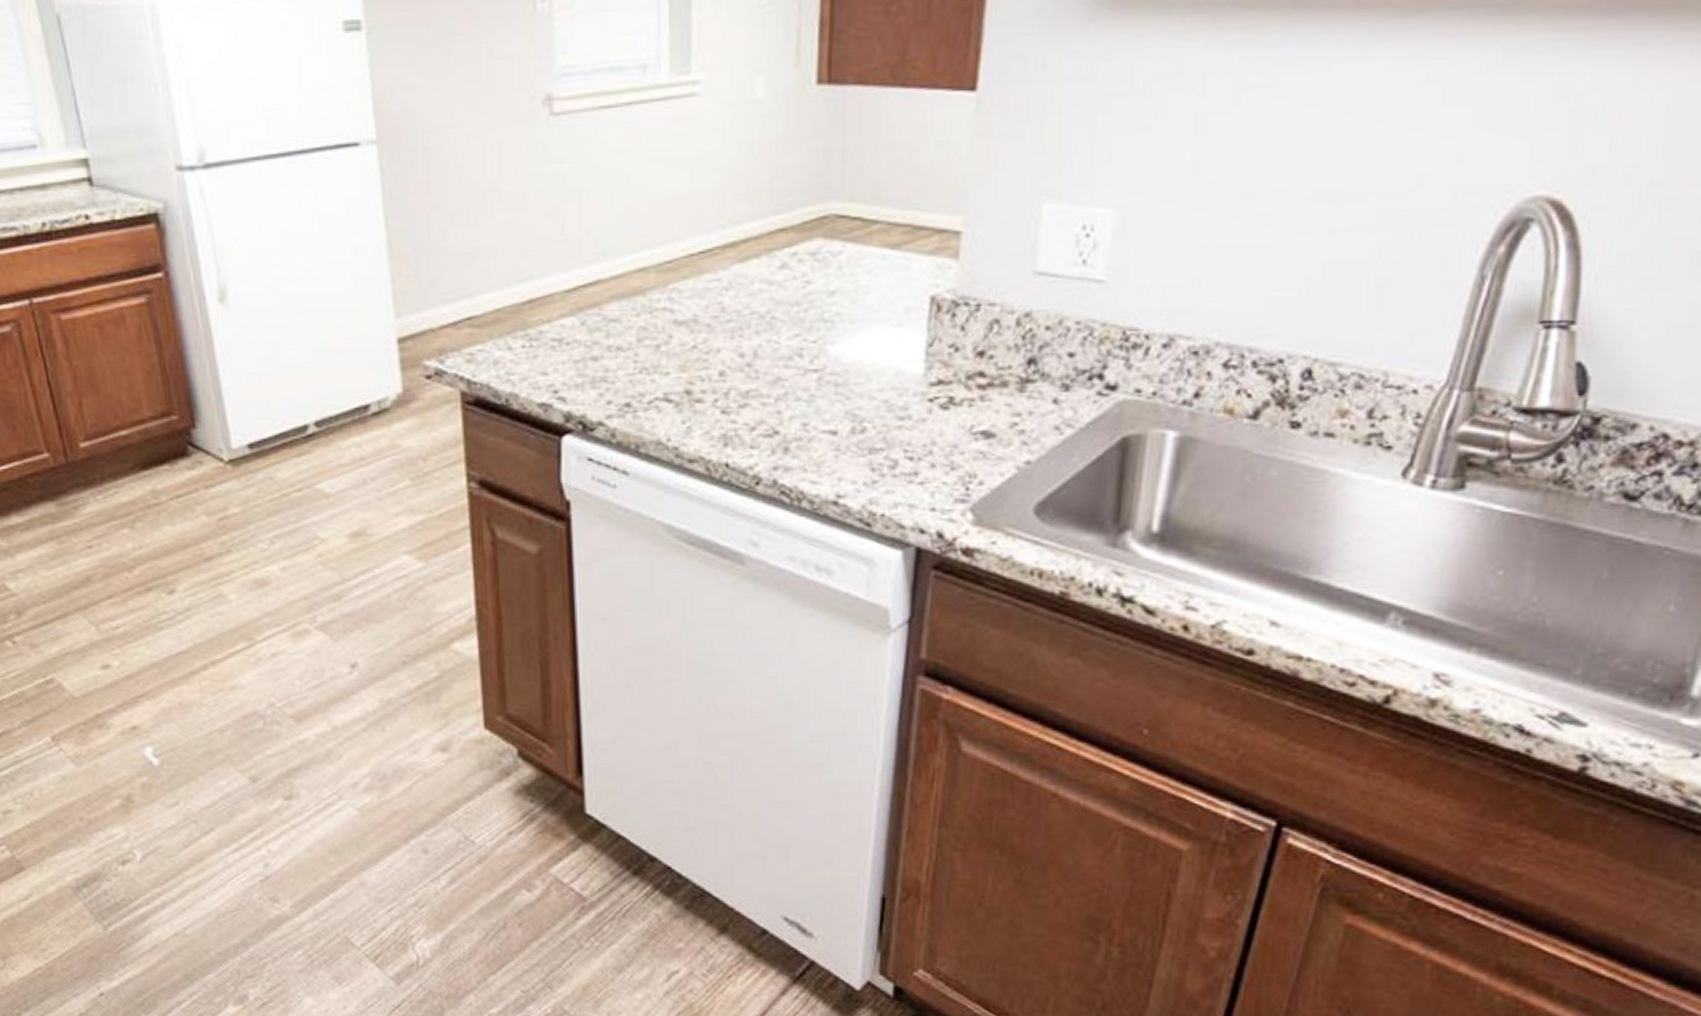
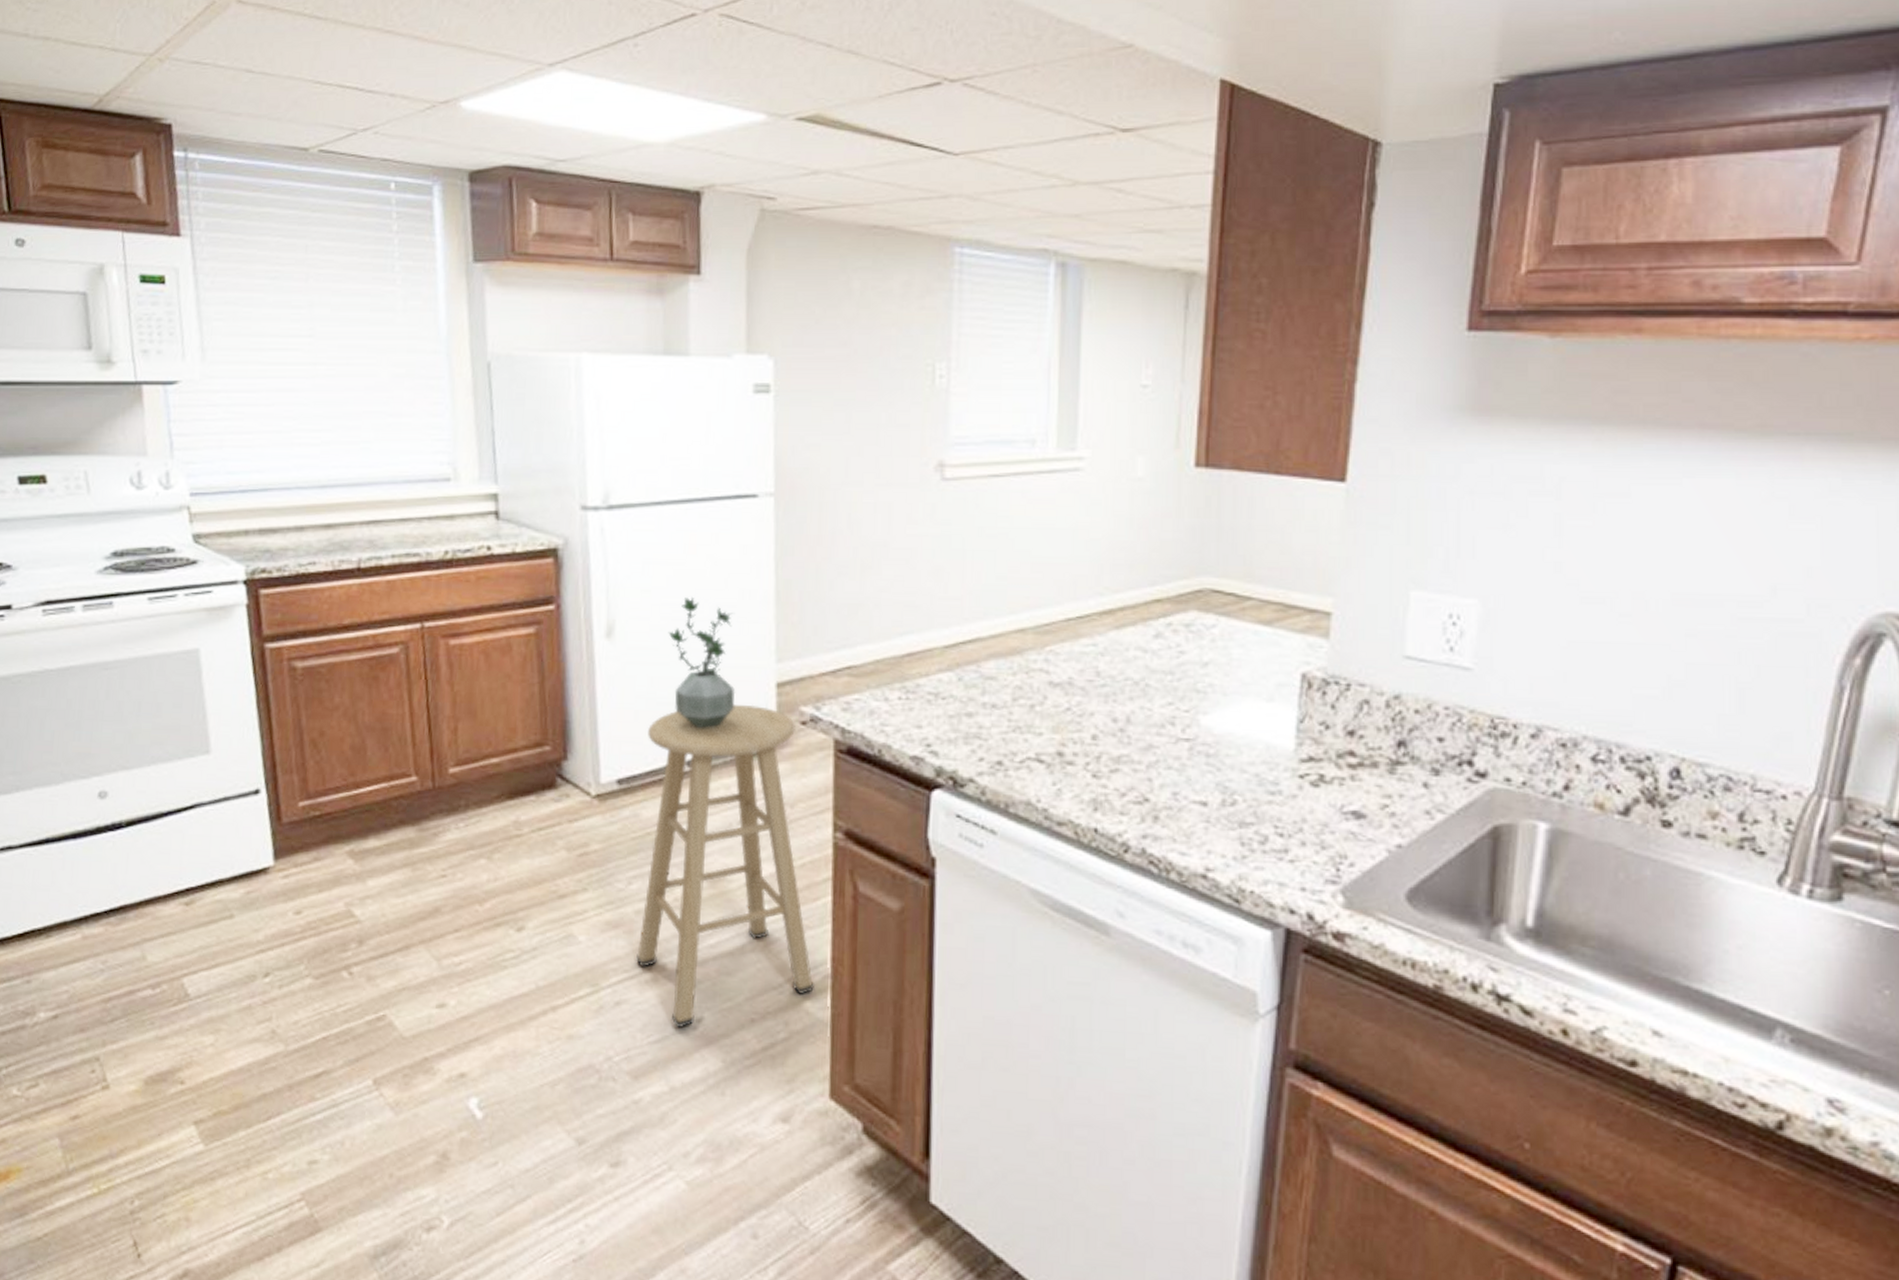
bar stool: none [273,361,462,674] -> present [636,704,816,1029]
potted plant: none [282,255,358,390] -> present [668,596,736,729]

